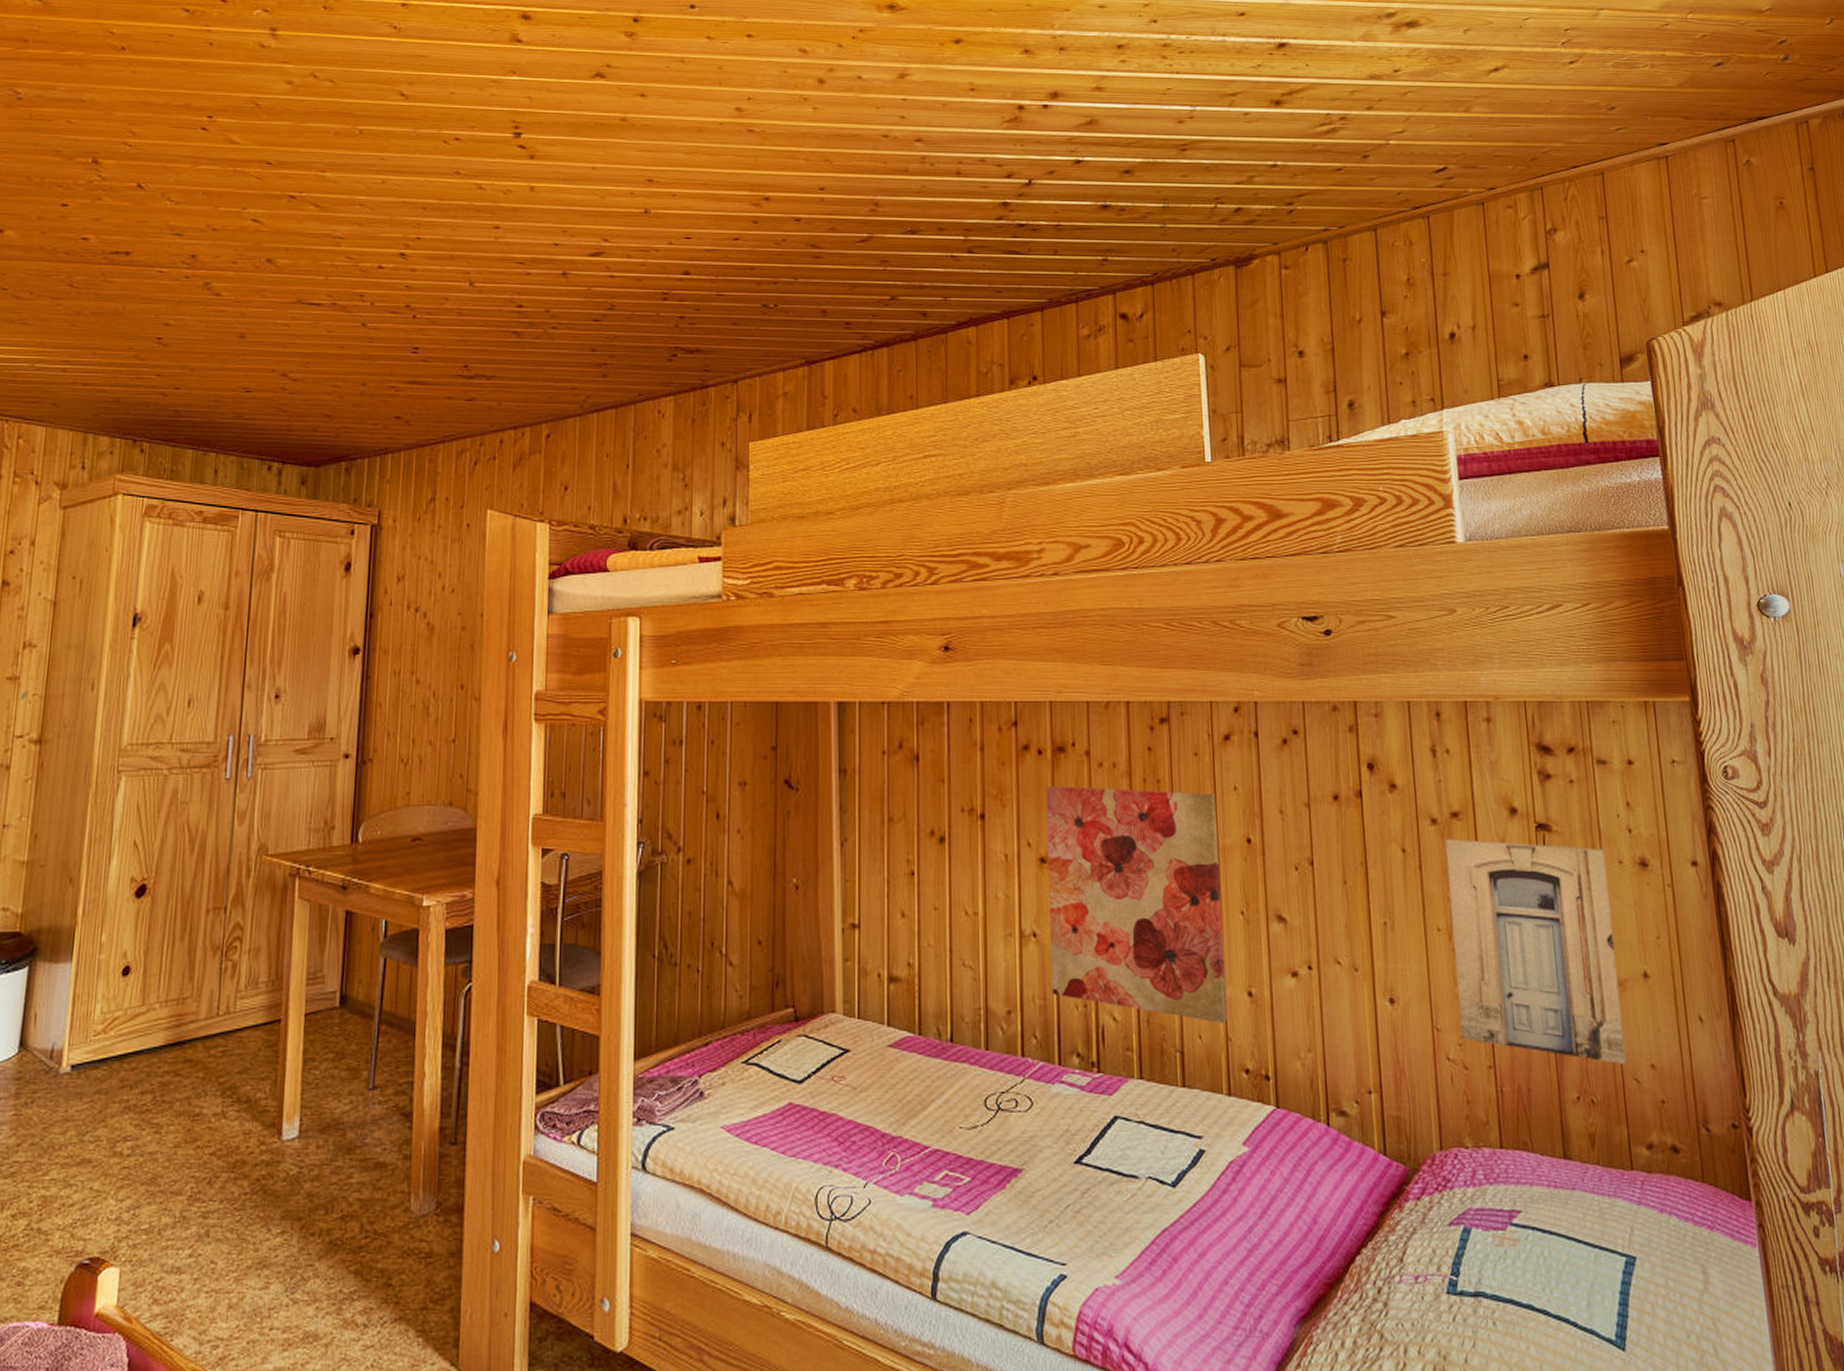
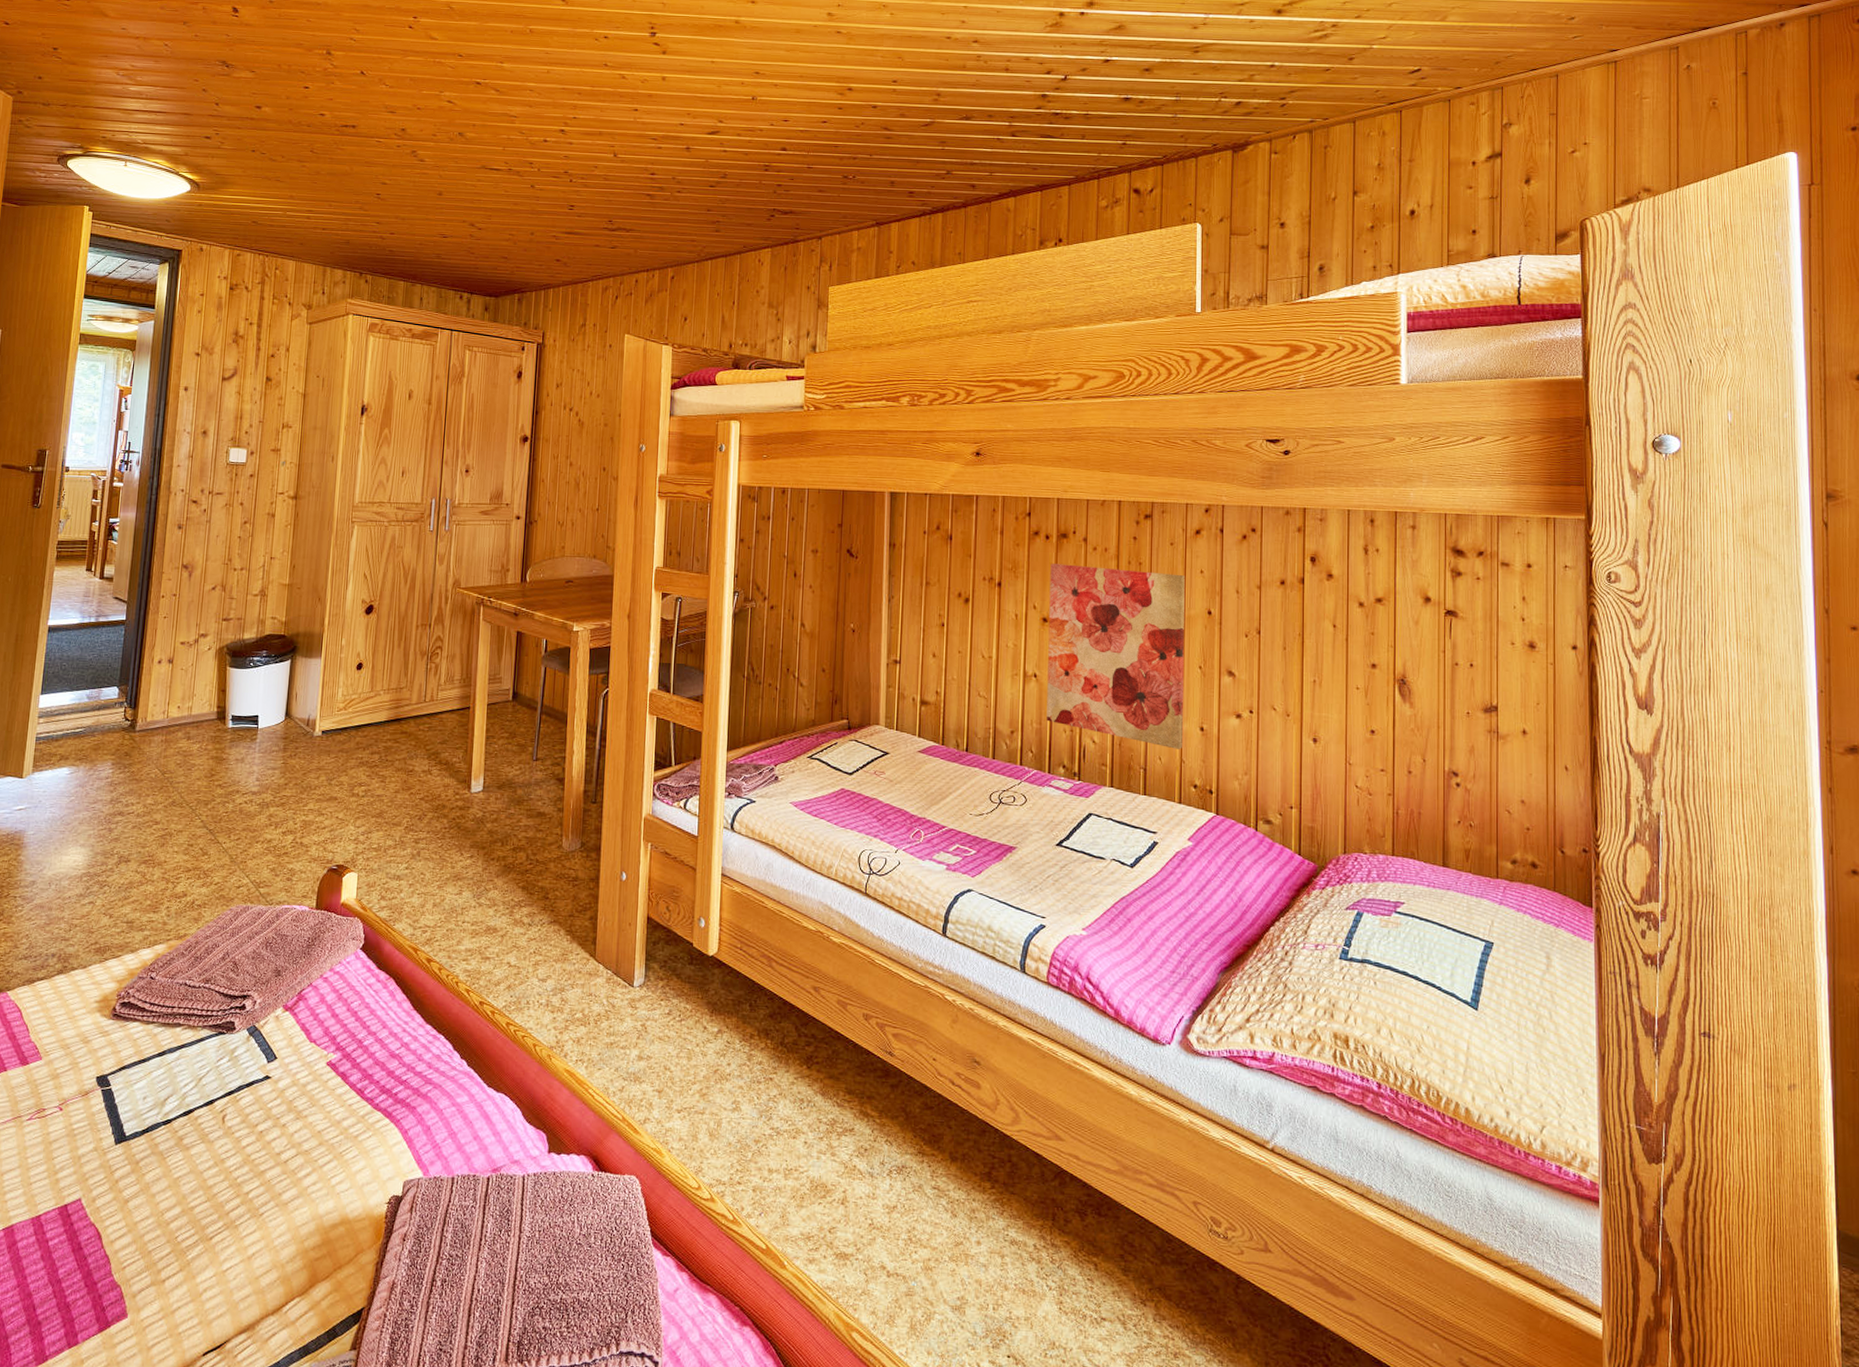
wall art: present [1446,838,1627,1064] -> none [1369,618,1501,799]

